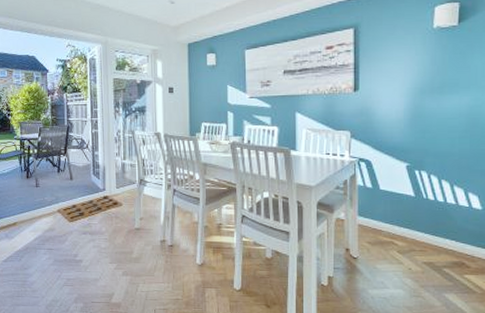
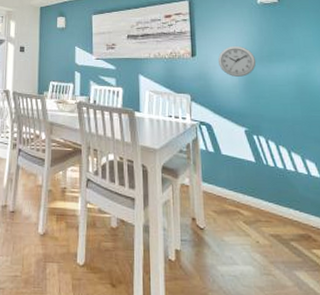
wall clock: none [382,77,426,111] -> present [217,45,256,77]

